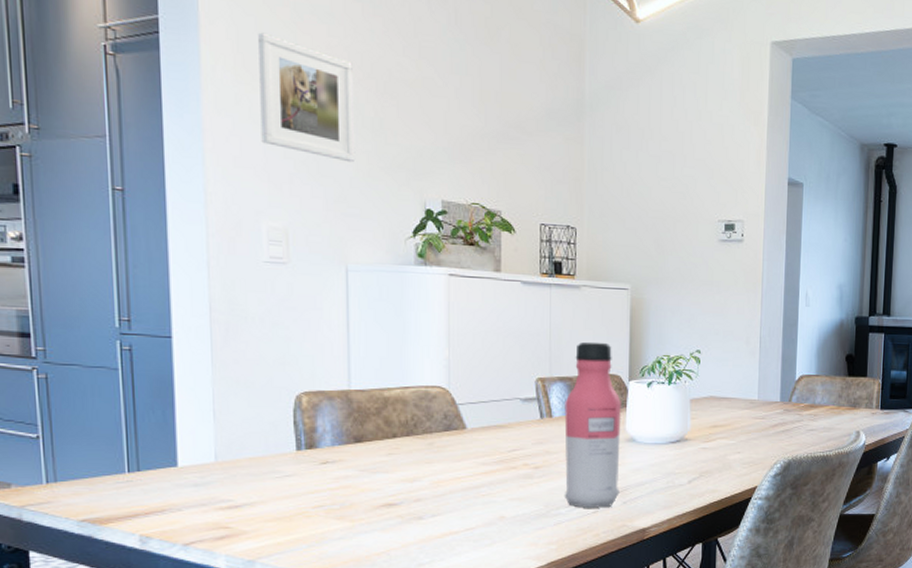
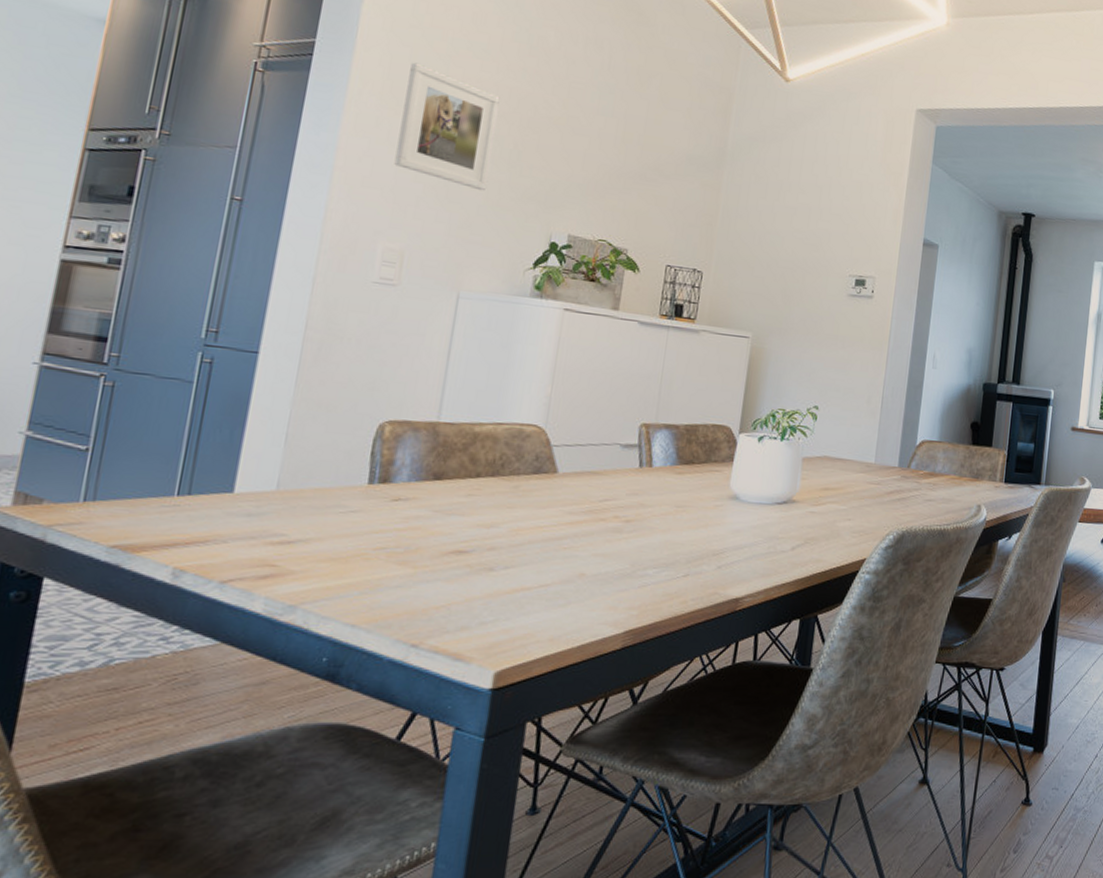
water bottle: present [564,342,621,508] -> none [653,389,729,572]

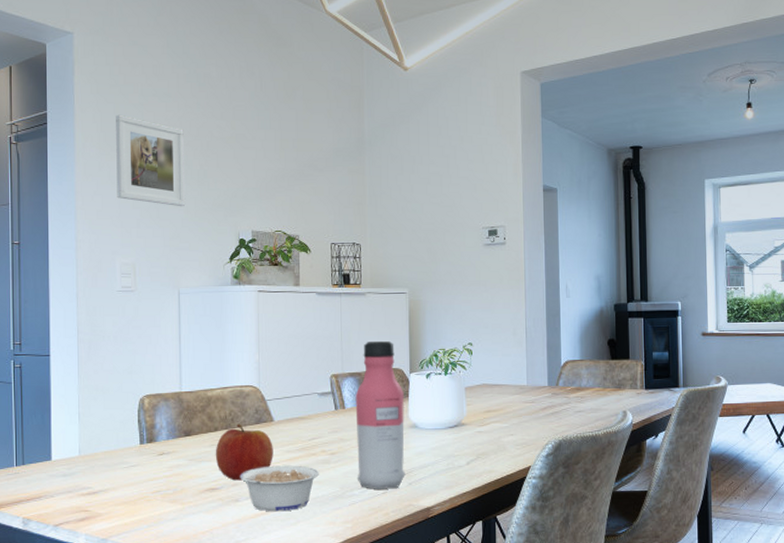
fruit: none [471,472,552,544] -> present [215,425,273,481]
legume: none [500,528,608,589] -> present [240,465,320,512]
water bottle: none [653,389,729,572] -> present [355,340,405,489]

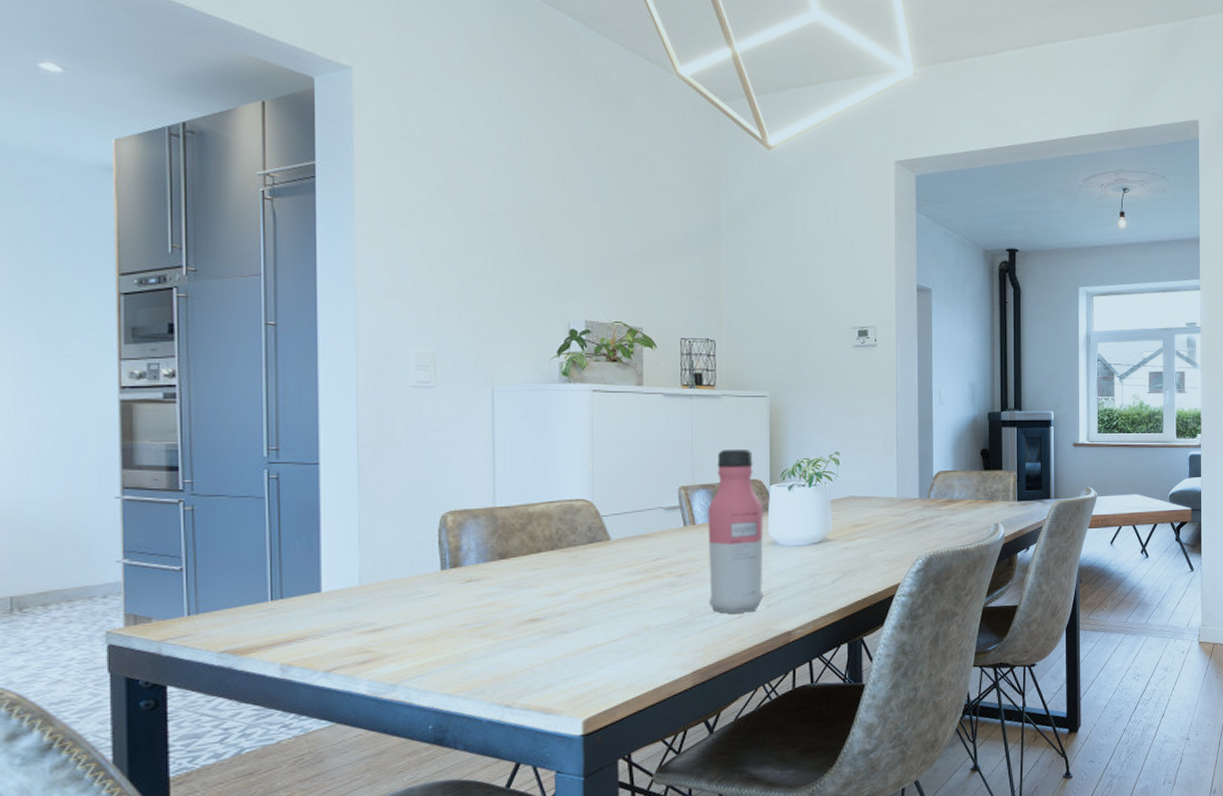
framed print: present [116,114,186,207] -> none [410,173,502,289]
fruit: present [215,425,273,481] -> none [537,544,610,610]
legume: present [240,465,320,512] -> none [568,589,665,643]

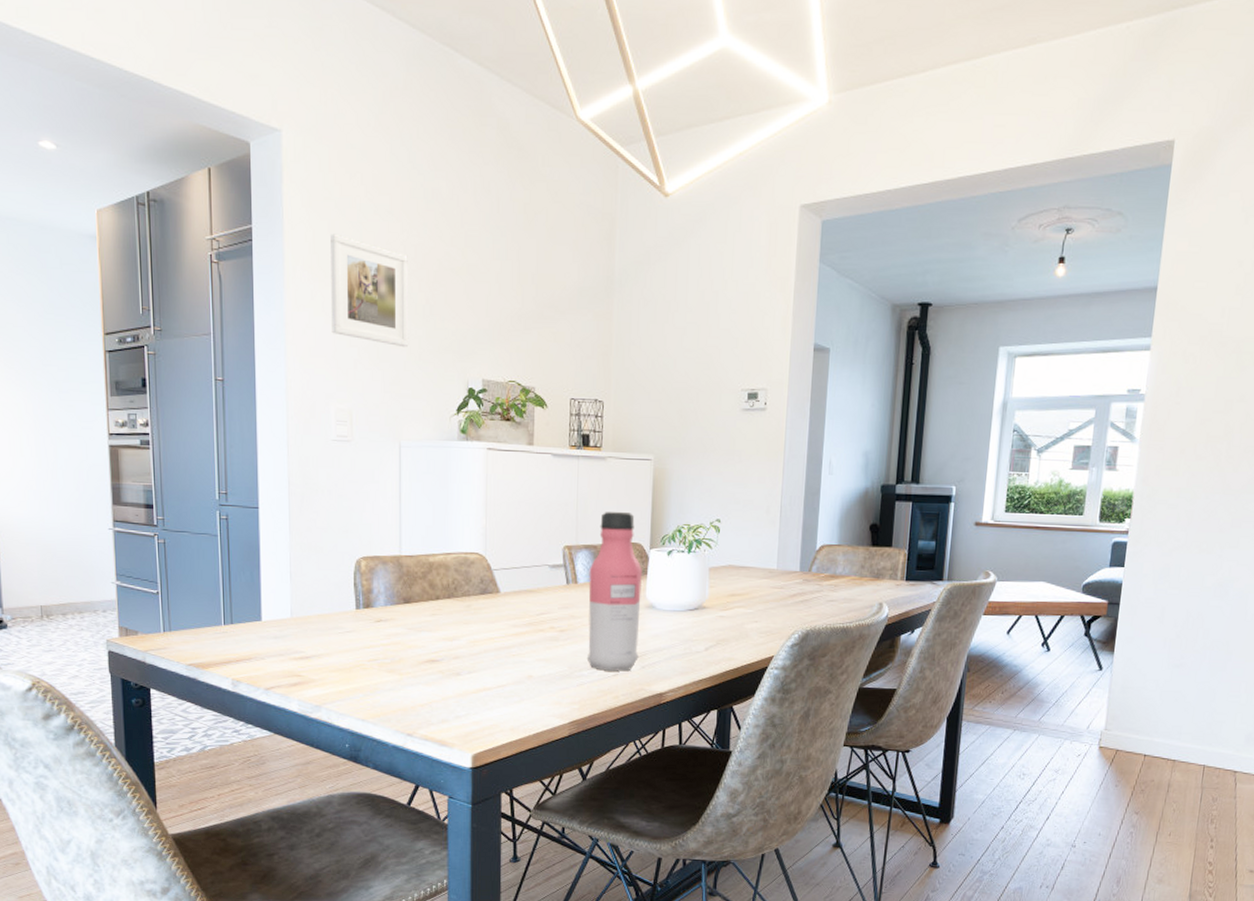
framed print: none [410,173,502,289] -> present [331,233,409,348]

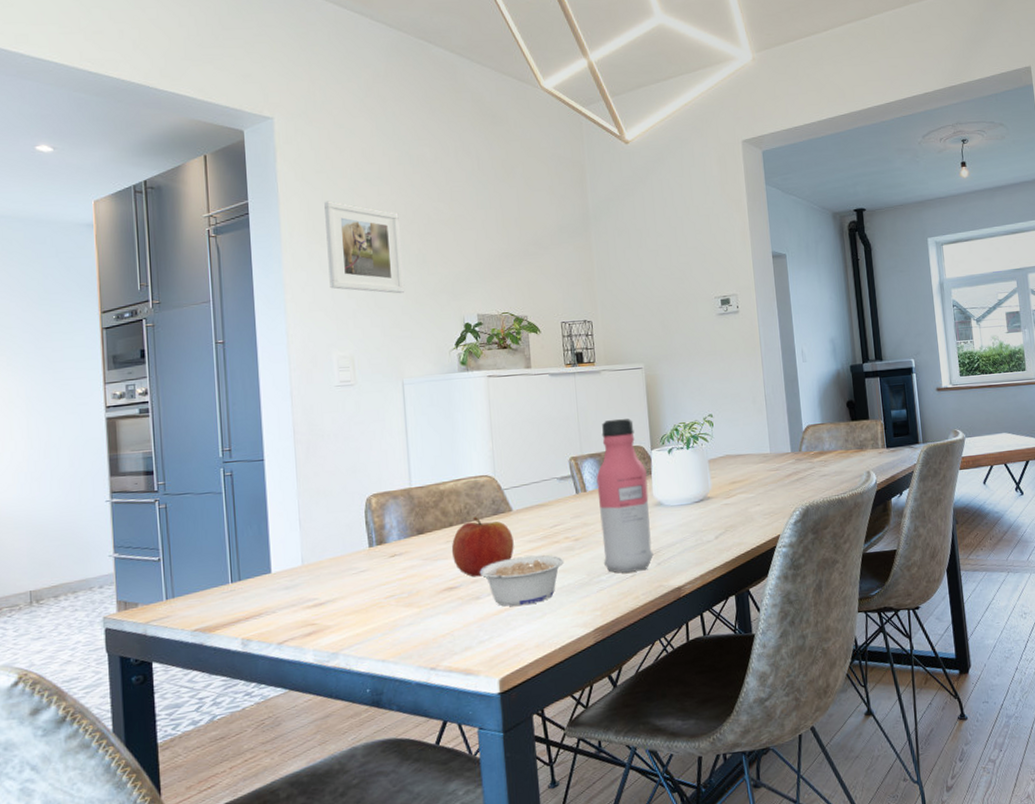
fruit: none [436,594,499,654] -> present [451,517,514,577]
legume: none [462,639,547,689] -> present [479,555,565,607]

